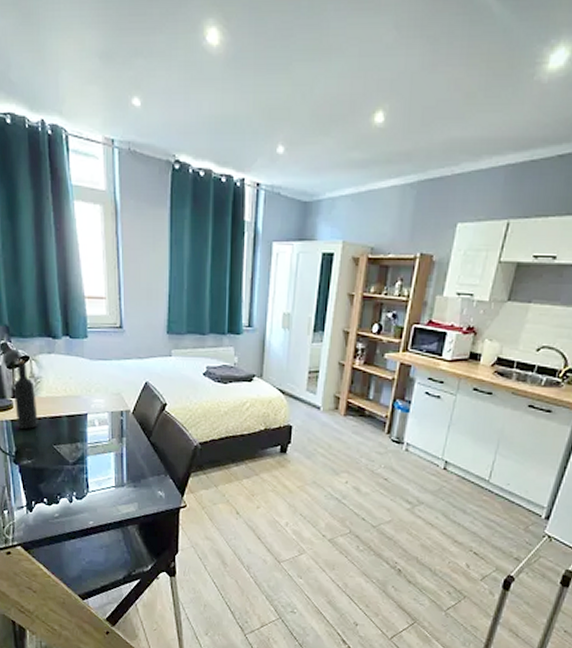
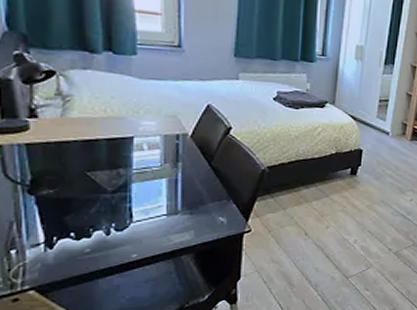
wine bottle: present [13,360,38,429] -> none [30,75,66,154]

